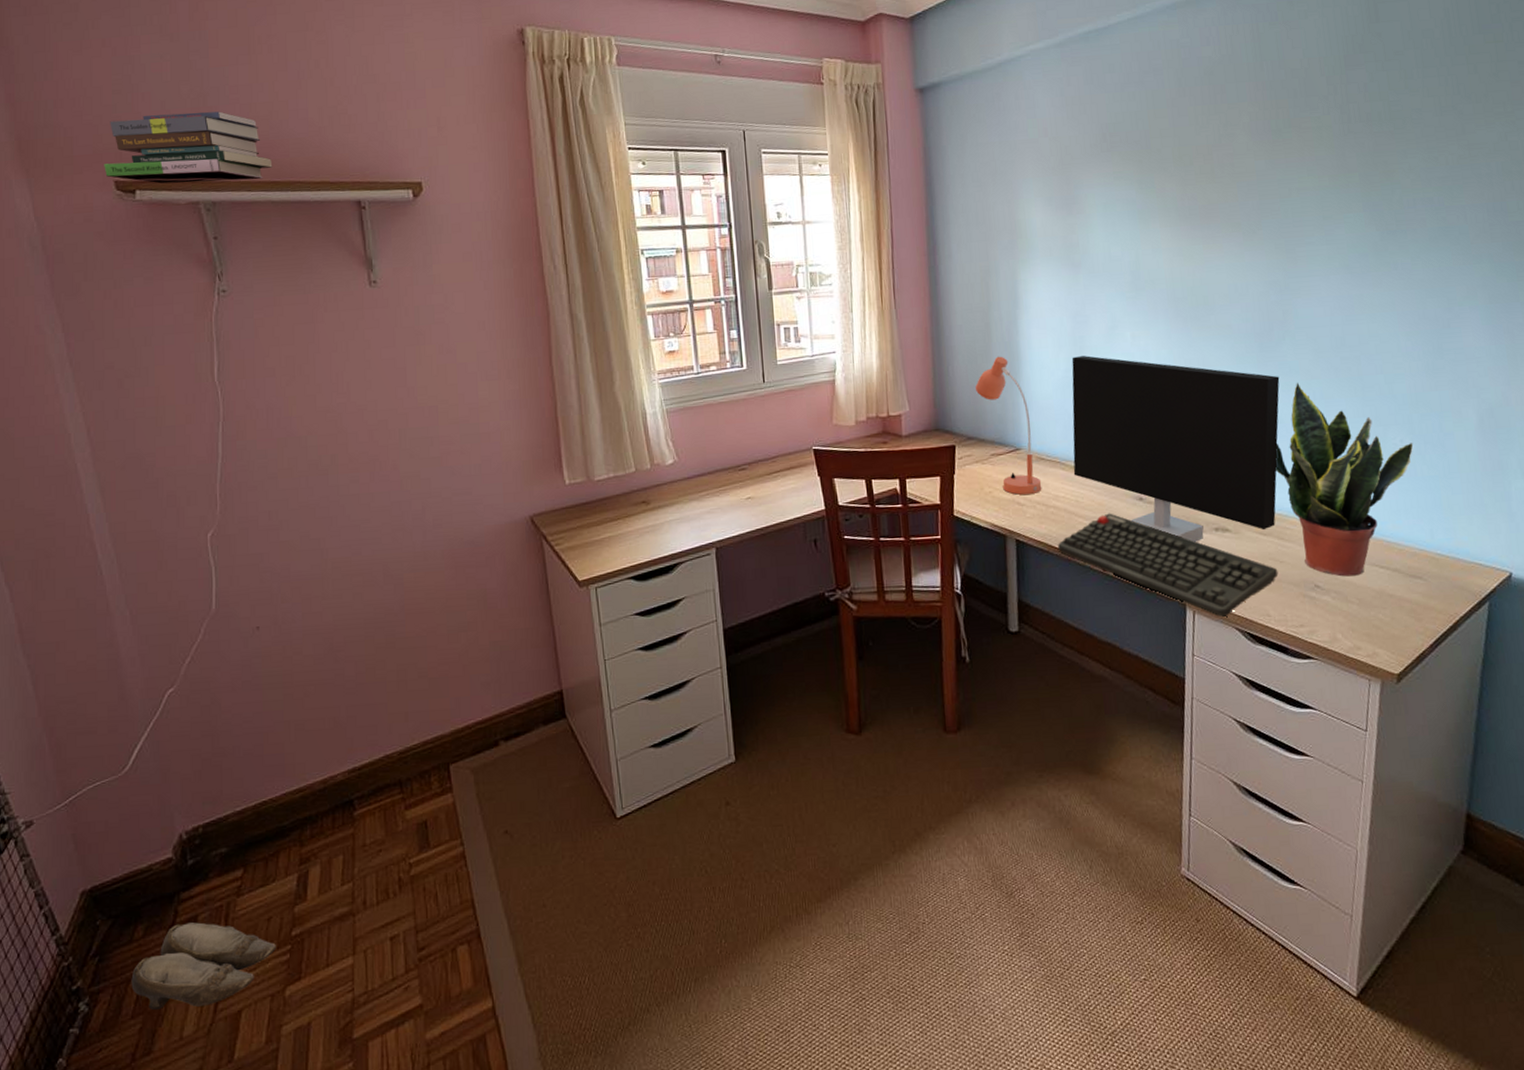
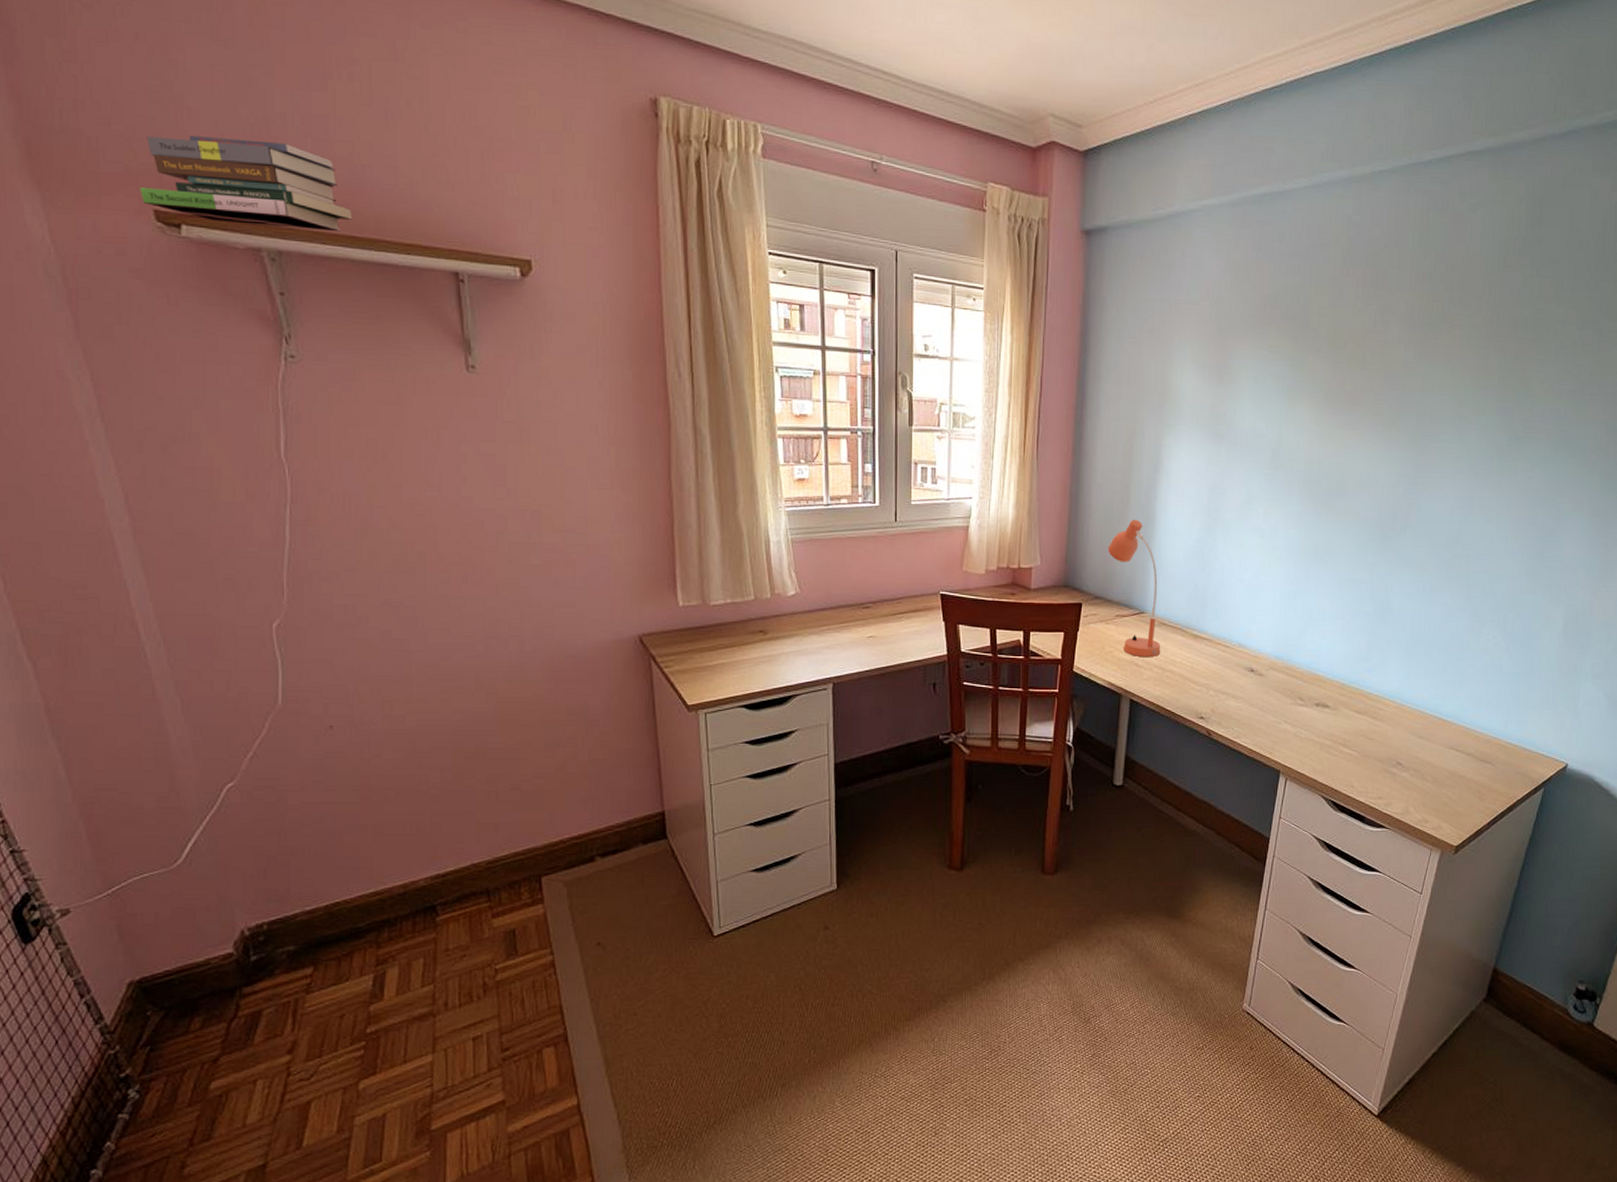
slippers: present [131,922,276,1010] -> none [187,1017,349,1098]
computer keyboard: present [1058,513,1279,618] -> none [1169,681,1367,786]
monitor: present [1071,355,1280,542] -> none [1192,527,1395,715]
potted plant: present [1275,382,1414,577] -> none [1379,573,1504,757]

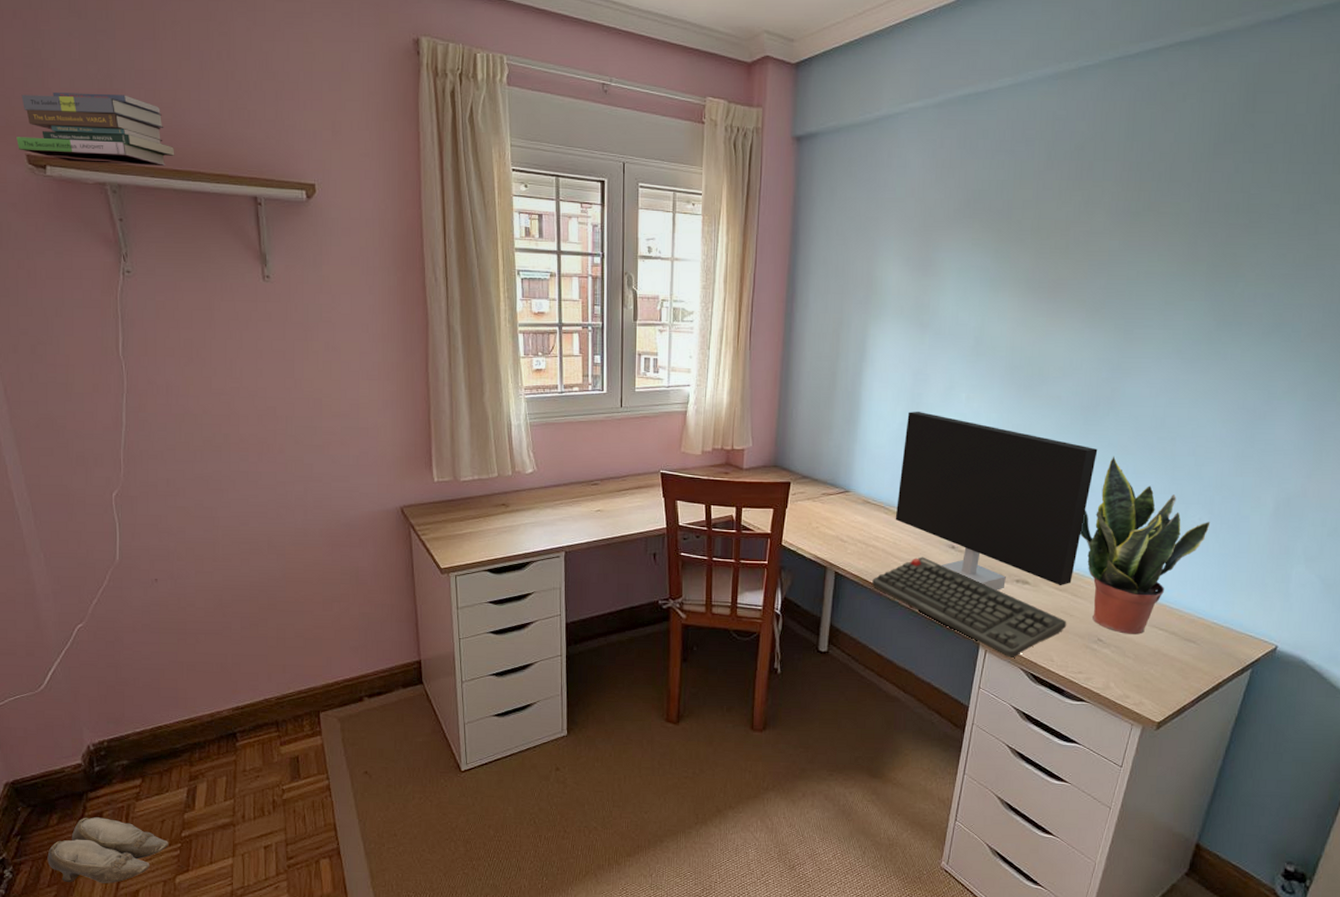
slippers: none [187,1017,349,1098] -> present [47,817,168,884]
desk lamp: present [1107,519,1161,658] -> none [815,404,865,534]
computer keyboard: none [1169,681,1367,786] -> present [872,557,1067,659]
monitor: none [1192,527,1395,715] -> present [895,412,1098,591]
potted plant: none [1379,573,1504,757] -> present [1080,456,1211,635]

